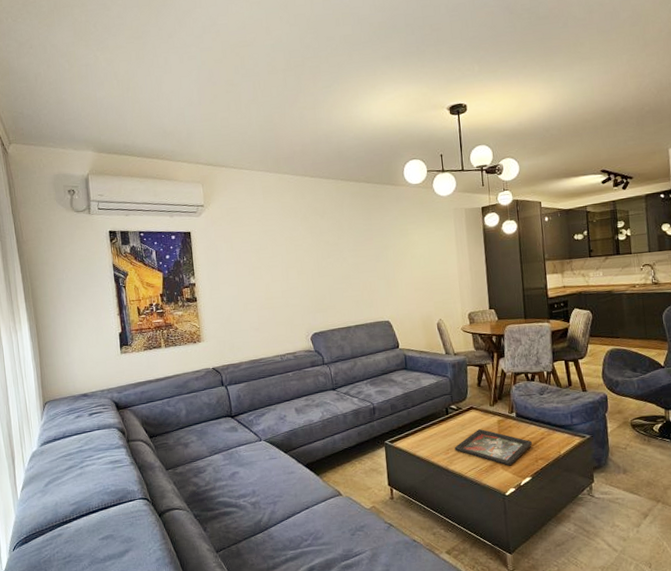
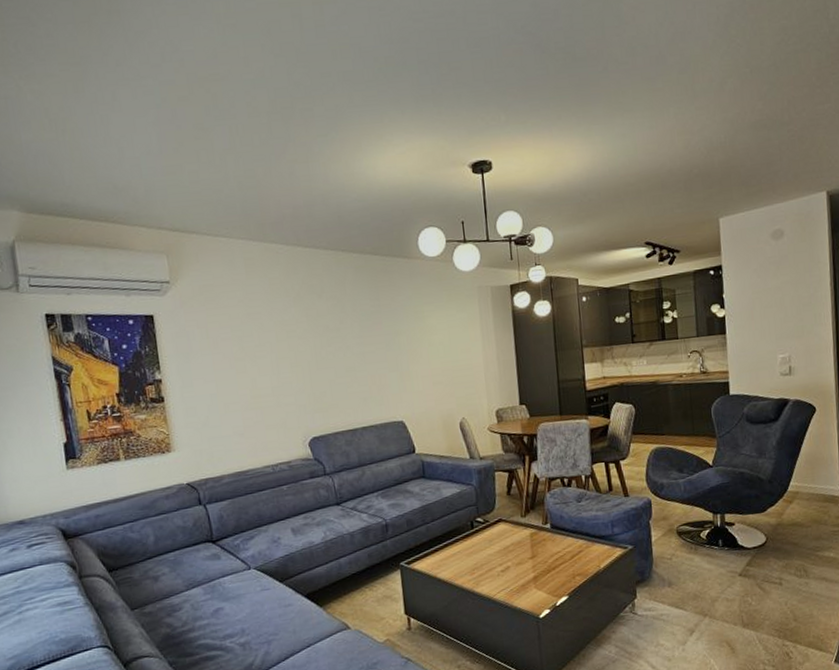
decorative tray: present [454,429,532,466] -> none [481,544,569,585]

